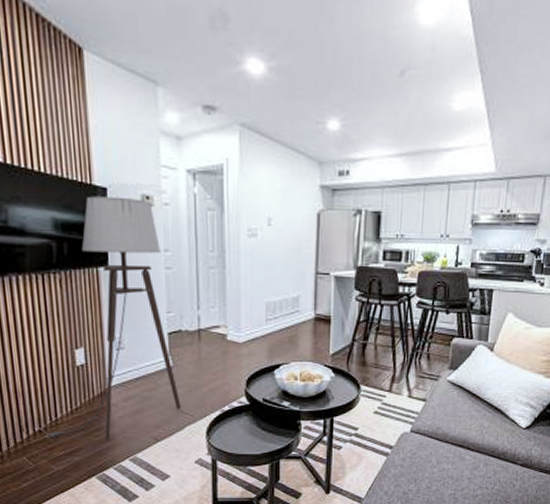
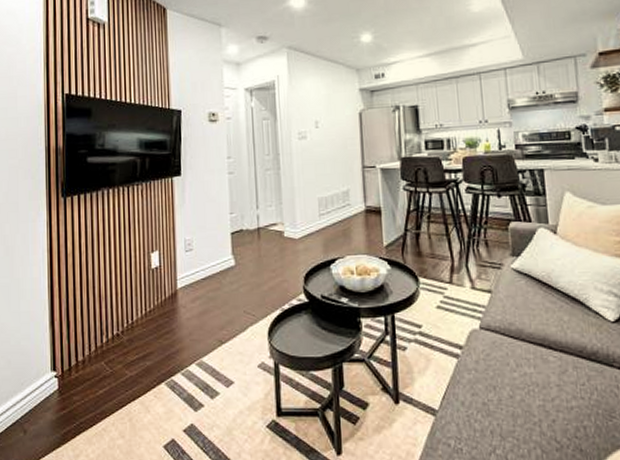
floor lamp: present [45,196,181,441] -> none [122,116,243,344]

